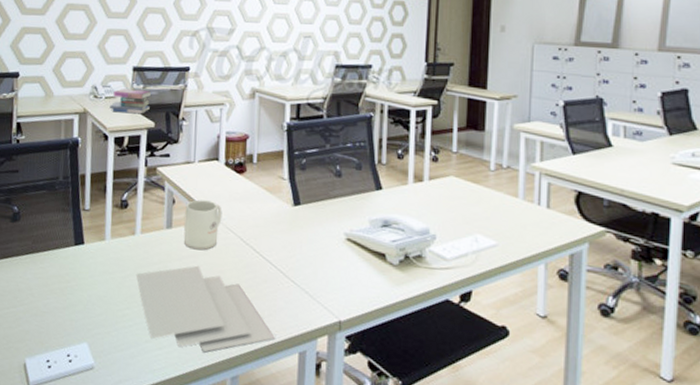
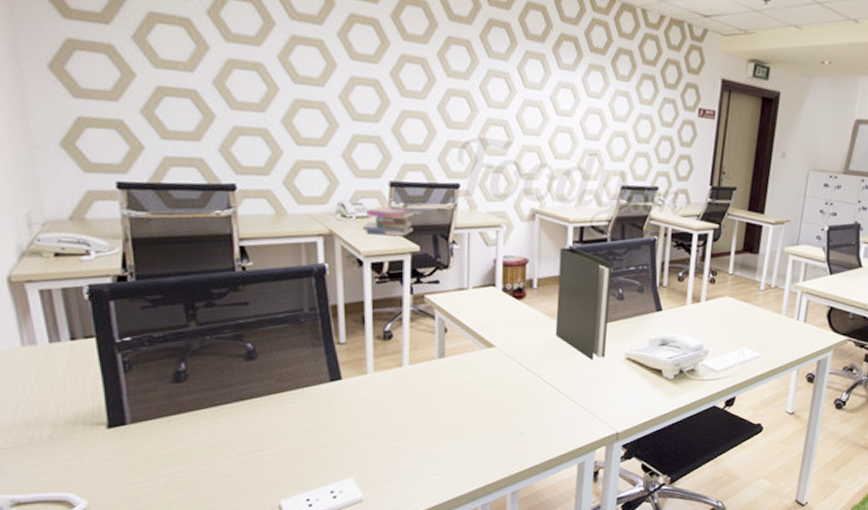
papers: present [135,265,275,353] -> none [405,392,555,473]
mug: present [183,199,222,251] -> none [457,327,500,378]
binder: none [274,124,329,239] -> present [555,247,612,360]

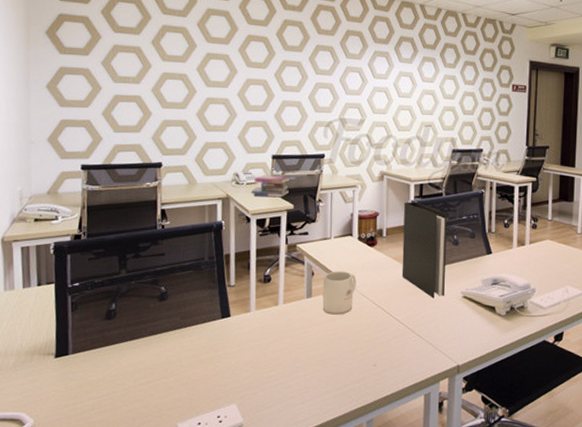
mug: none [457,327,500,378] -> present [322,271,357,315]

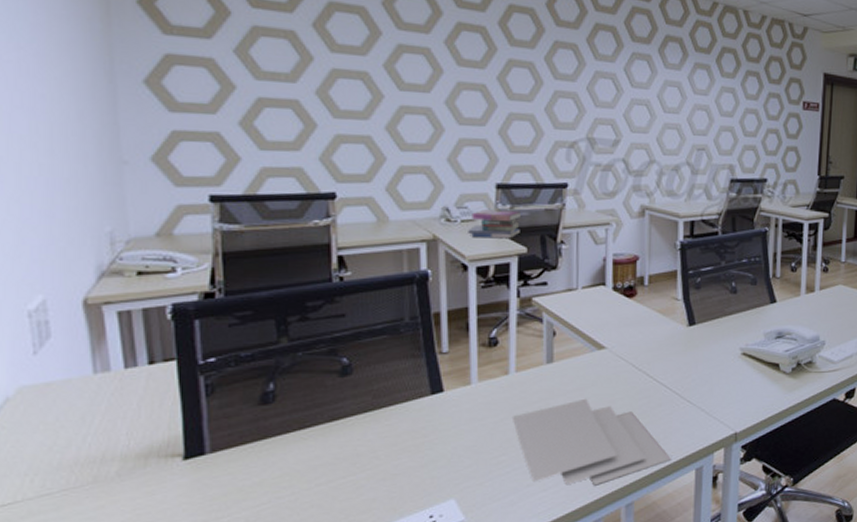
papers: none [279,328,404,402] -> present [511,398,671,486]
mug: present [322,271,357,315] -> none [566,329,611,382]
binder: present [401,202,447,299] -> none [668,243,724,357]

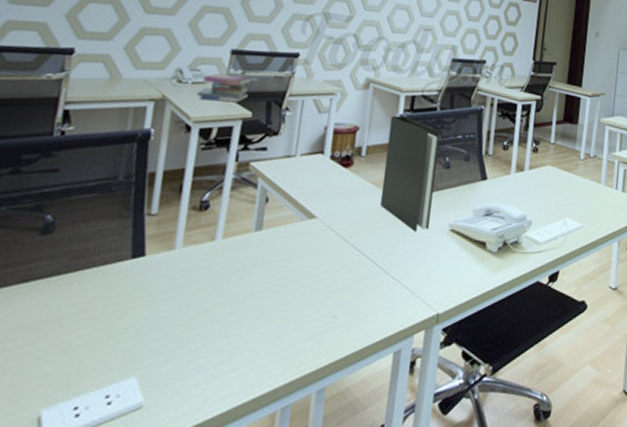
papers: present [511,398,671,486] -> none [211,269,370,367]
binder: none [668,243,724,357] -> present [379,115,440,232]

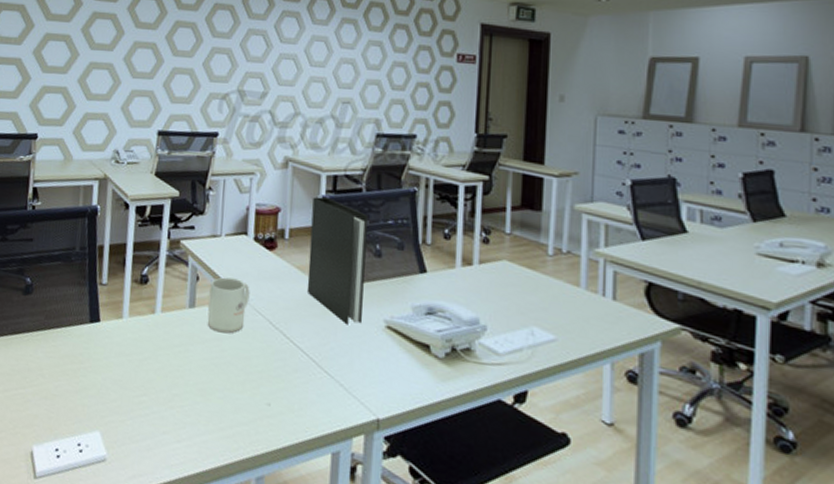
books: present [196,73,251,103] -> none [132,153,176,182]
mug: none [275,197,323,253] -> present [207,277,250,334]

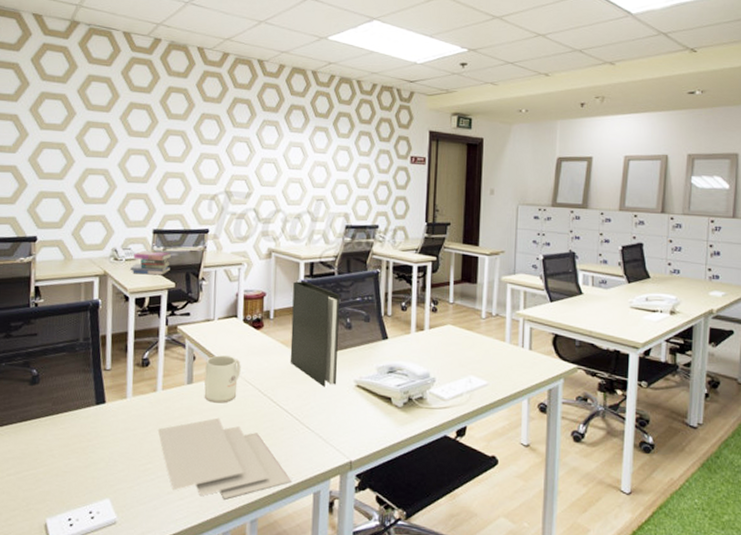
books: none [132,153,176,182] -> present [130,250,171,276]
papers: none [154,350,305,448] -> present [157,417,291,499]

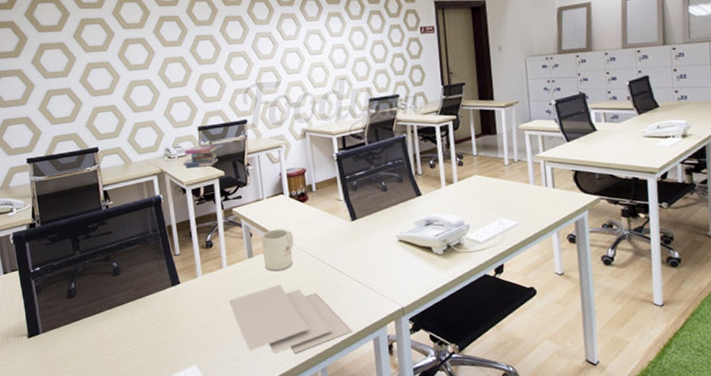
binder: present [290,281,340,387] -> none [329,154,380,246]

